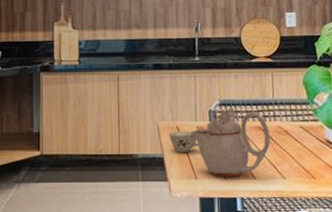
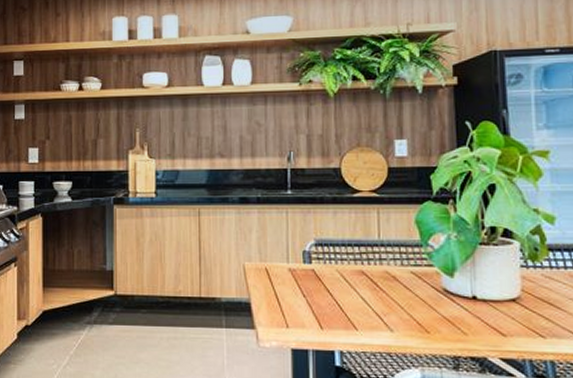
teacup: present [168,130,198,152] -> none [255,273,290,297]
teapot: present [190,107,270,177] -> none [281,248,375,327]

